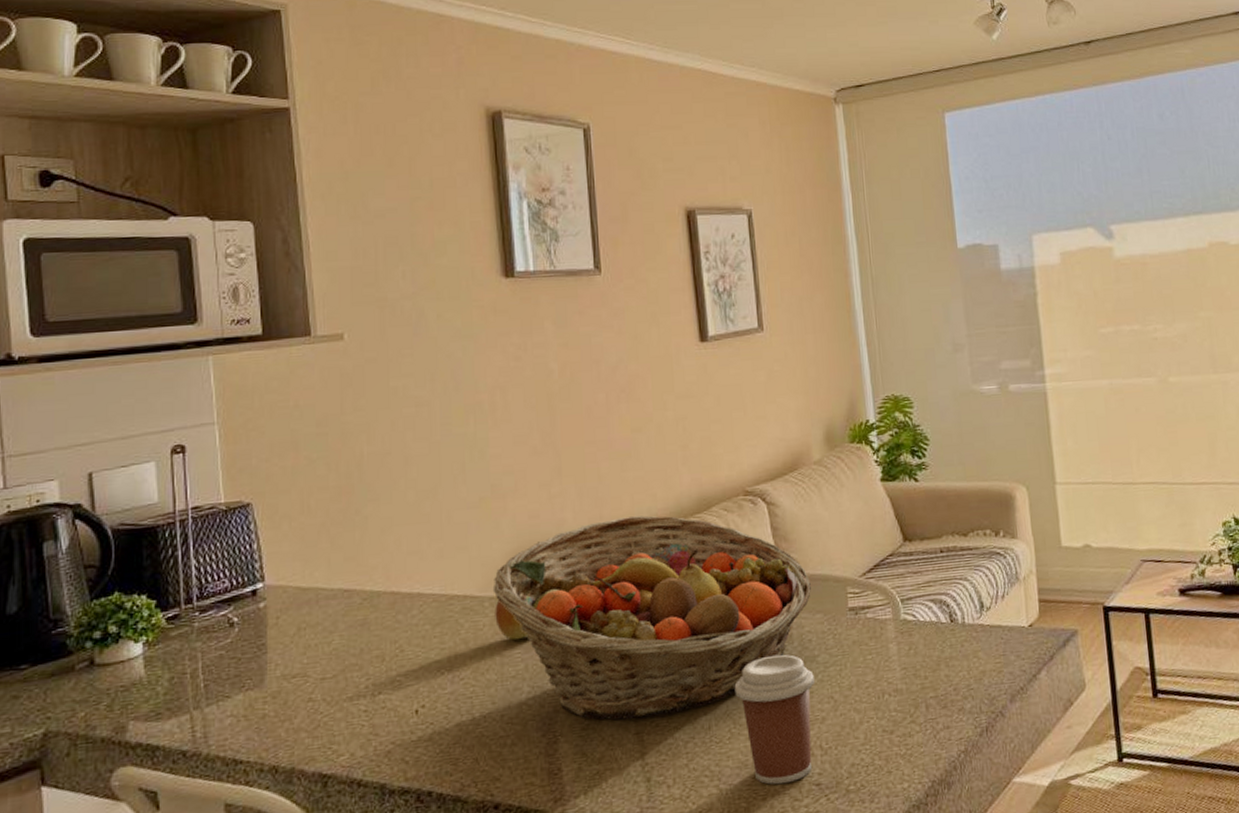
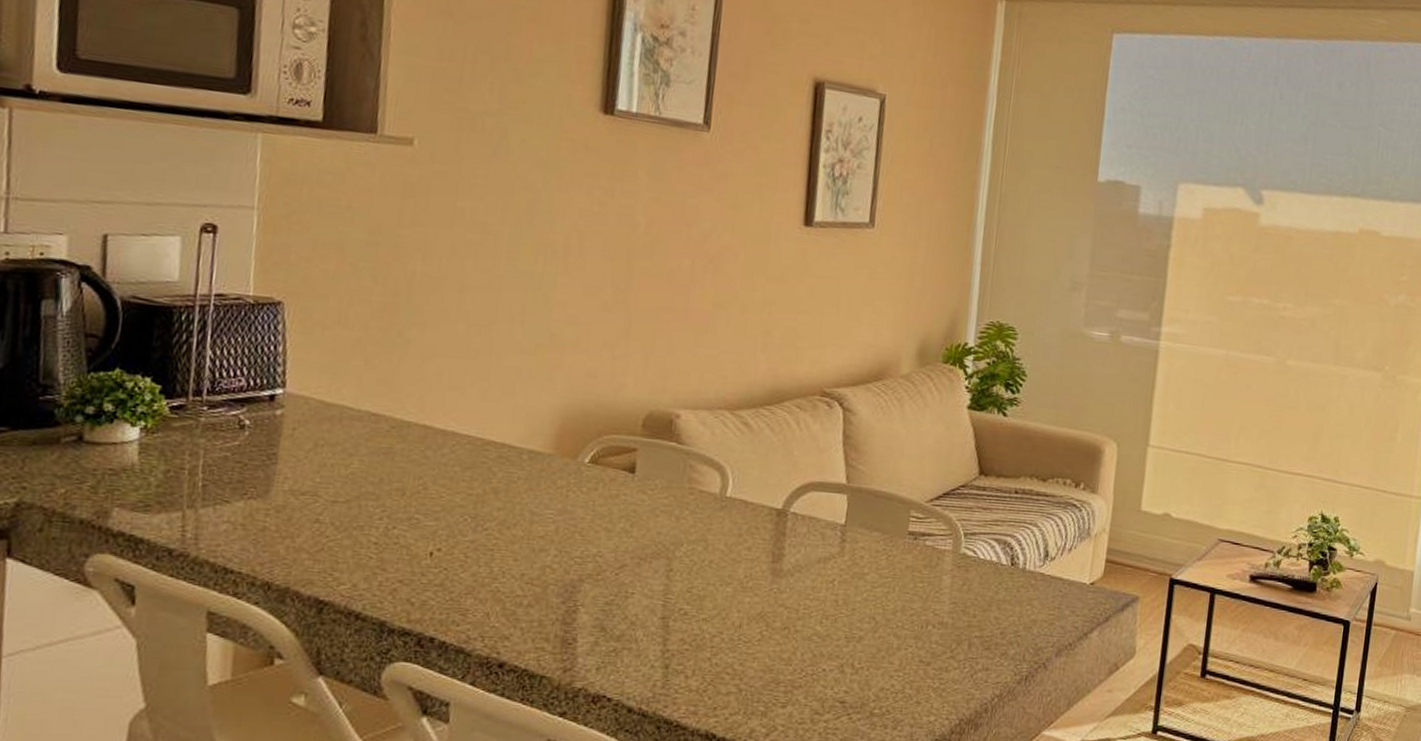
fruit basket: present [492,515,811,720] -> none [534,394,874,605]
apple: present [495,599,528,641] -> none [531,455,564,500]
coffee cup: present [734,654,814,785] -> none [773,564,859,696]

